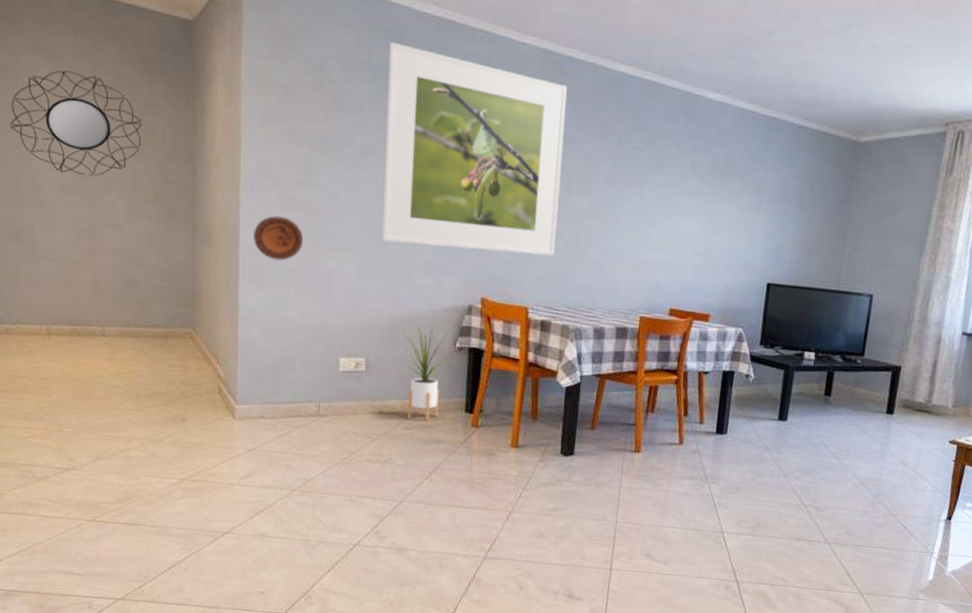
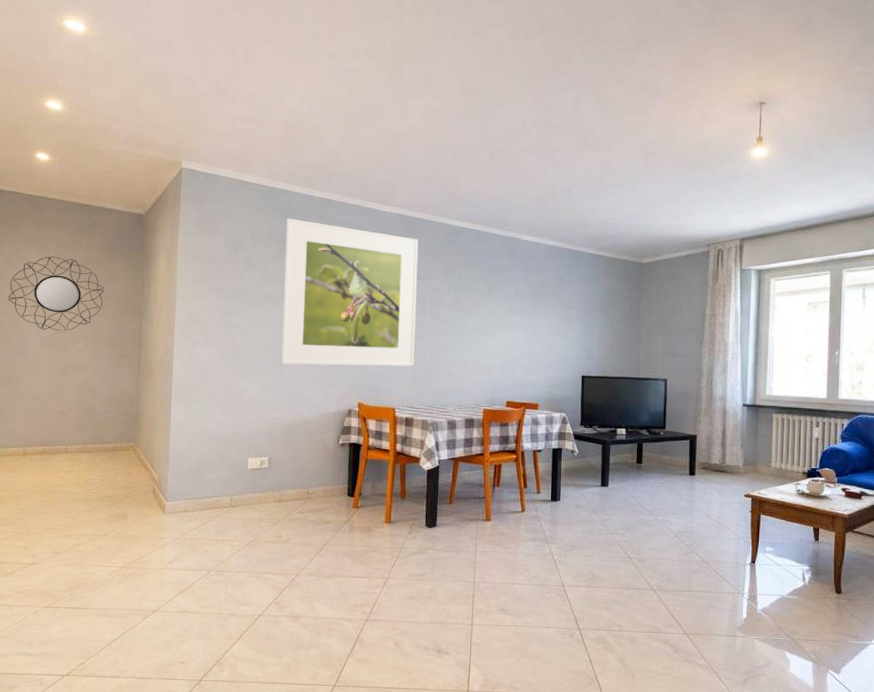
decorative plate: present [254,215,304,261] -> none [184,351,222,385]
house plant: present [400,322,453,421] -> none [296,425,337,505]

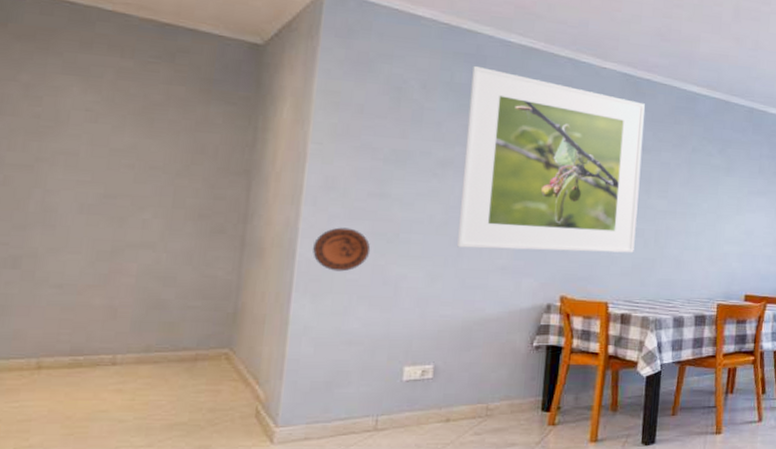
home mirror: present [8,256,104,332] -> none [24,90,192,196]
decorative plate: none [184,351,222,385] -> present [313,227,371,272]

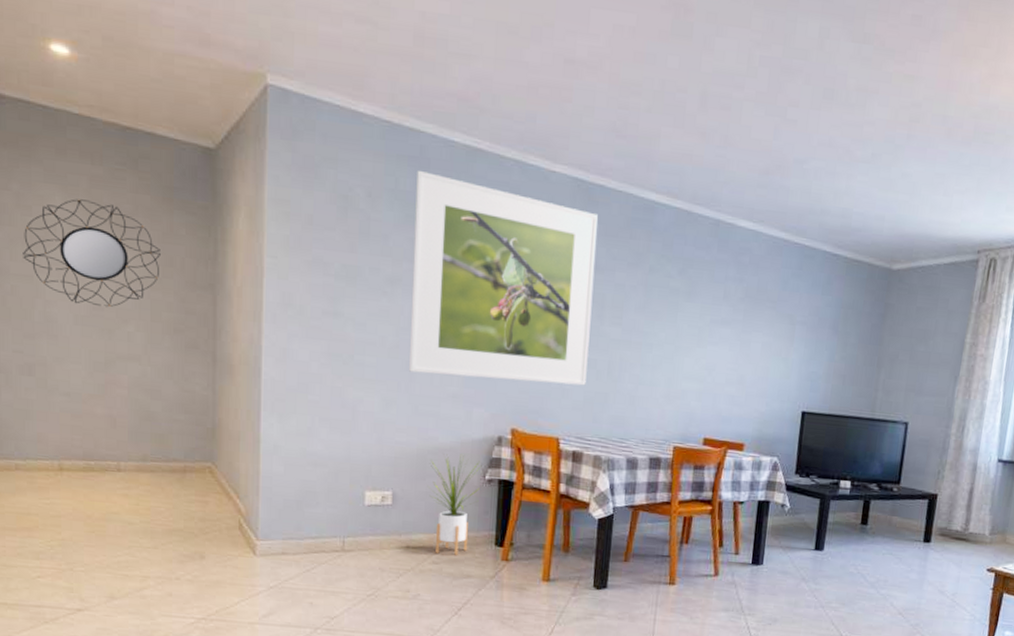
home mirror: none [24,90,192,196] -> present [23,199,160,308]
decorative plate: present [313,227,371,272] -> none [276,346,328,392]
house plant: none [473,323,530,424] -> present [428,454,482,555]

